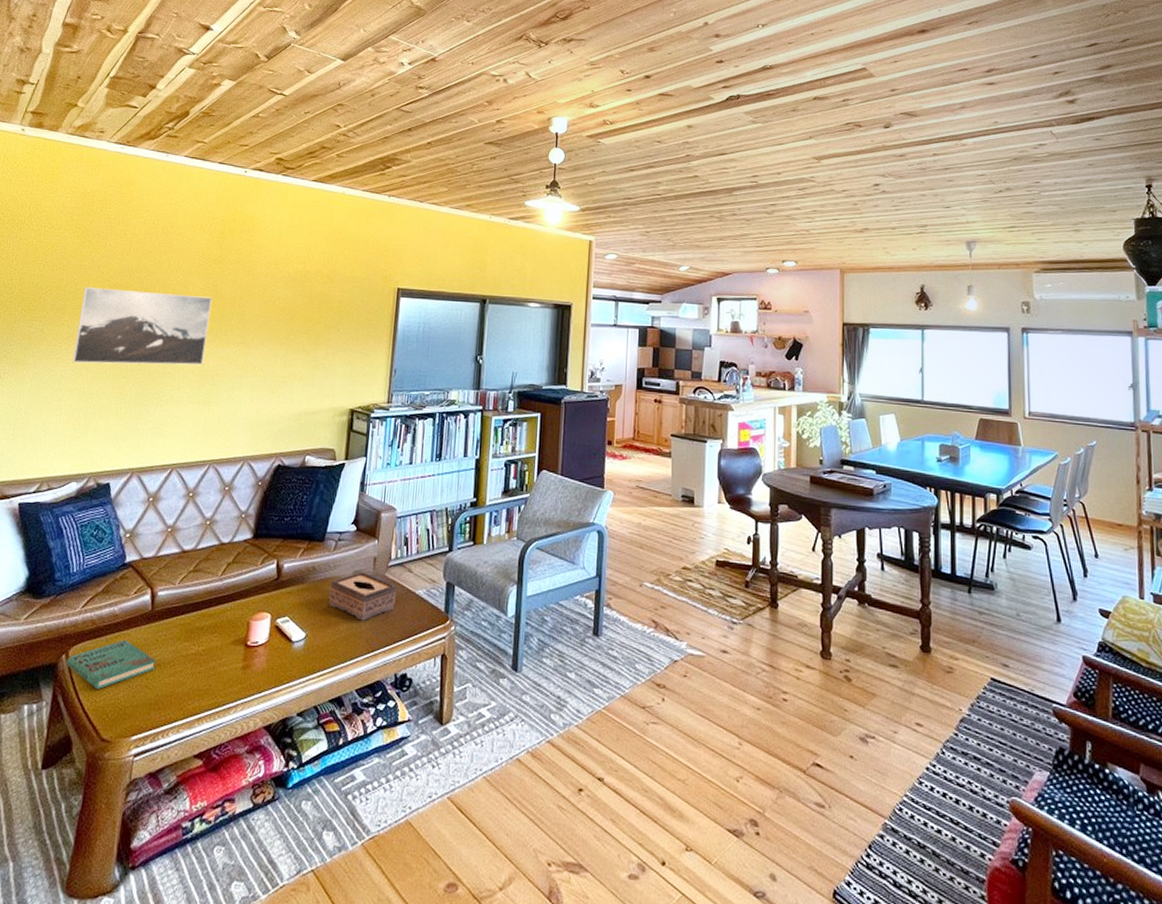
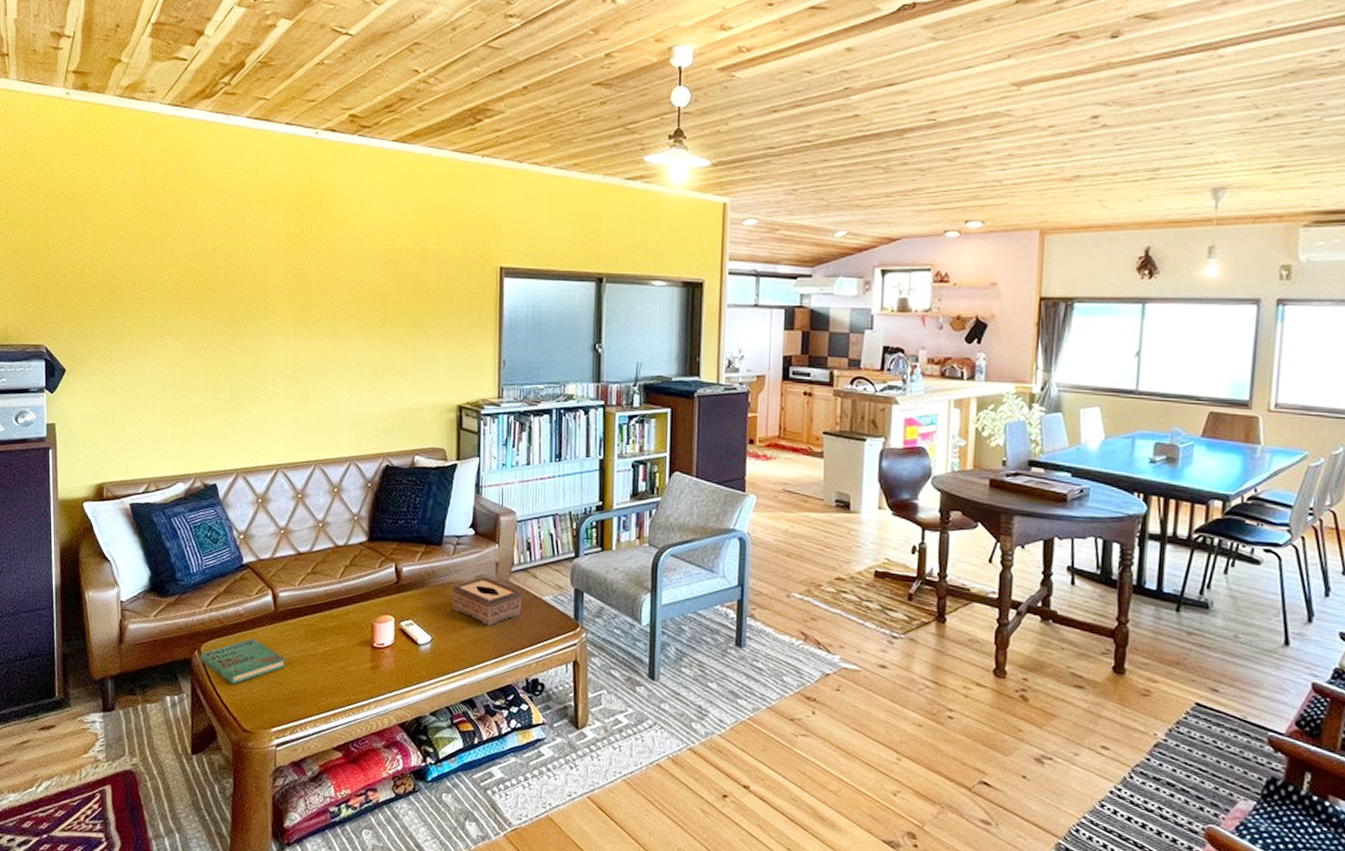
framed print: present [72,287,213,366] -> none [159,274,297,359]

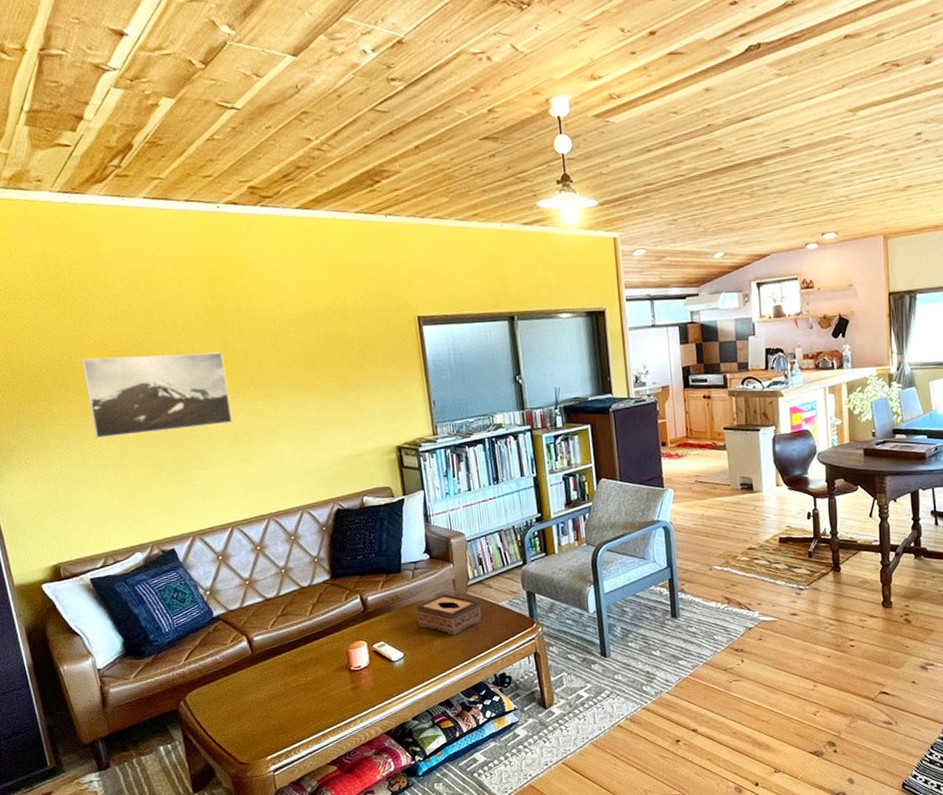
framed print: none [159,274,297,359] -> present [81,352,233,439]
book: present [199,638,285,684] -> none [185,682,270,725]

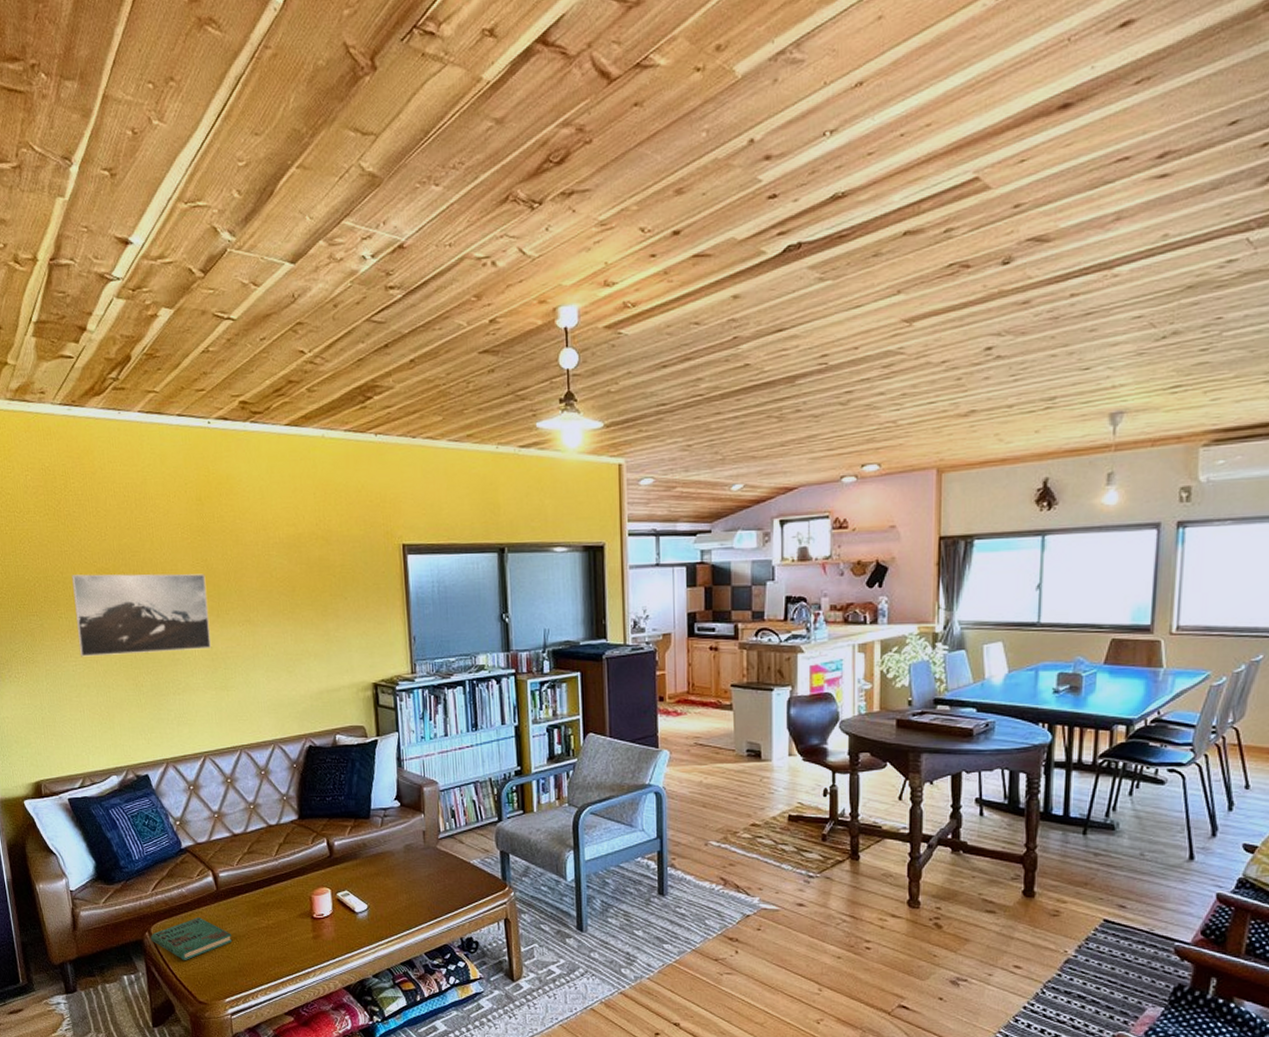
book: none [185,682,270,725] -> present [150,917,232,960]
tissue box: present [416,593,482,635] -> none [383,845,451,891]

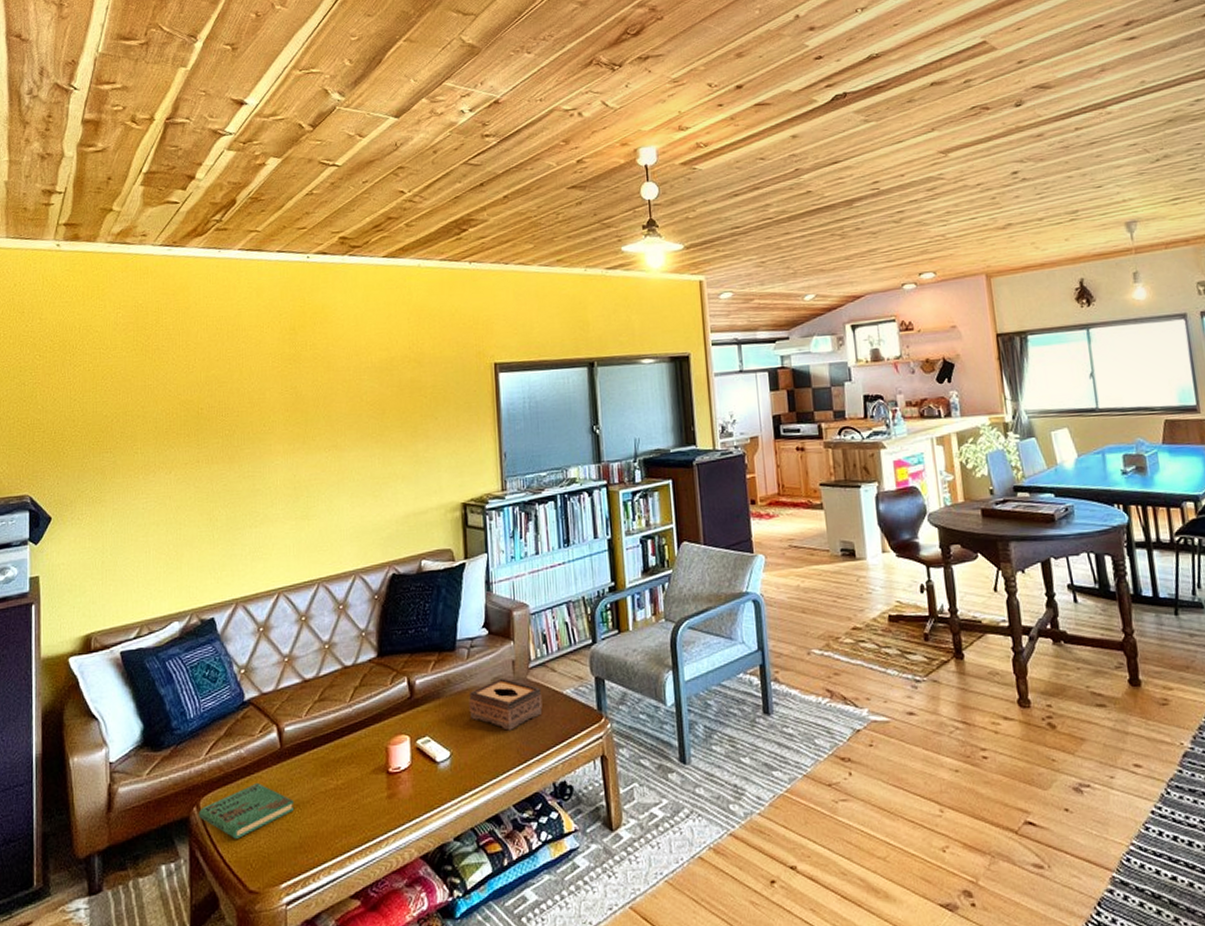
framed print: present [72,573,211,657] -> none [152,401,295,493]
tissue box: none [383,845,451,891] -> present [469,677,542,731]

